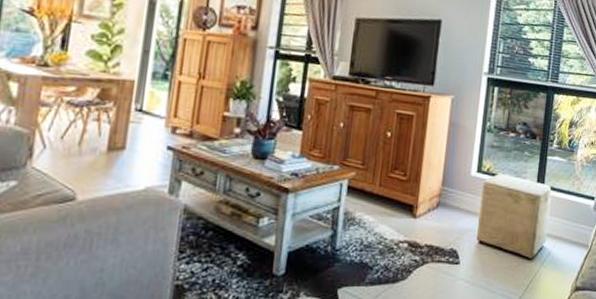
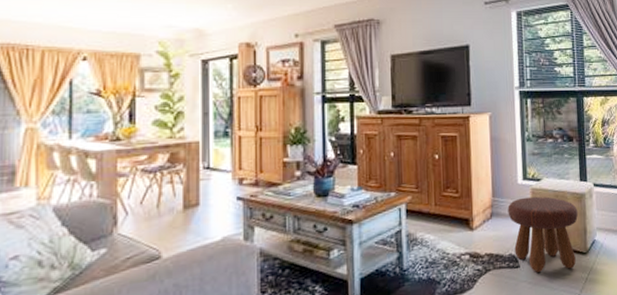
footstool: none [455,191,530,273] -> present [507,196,578,272]

